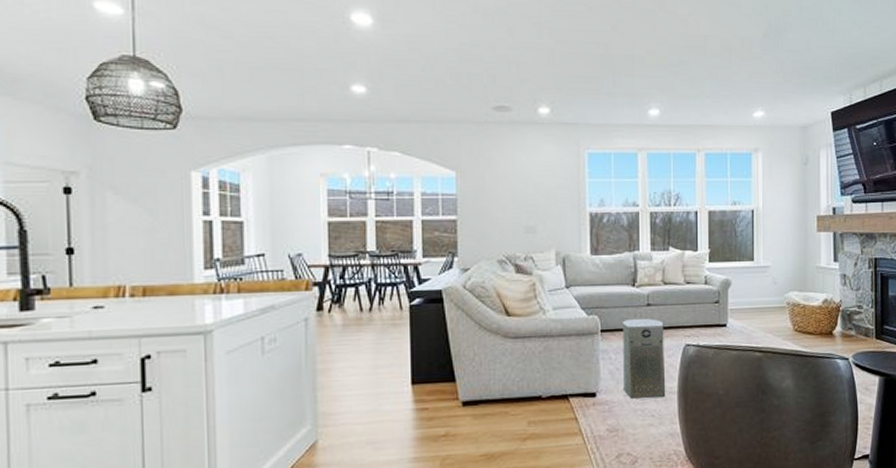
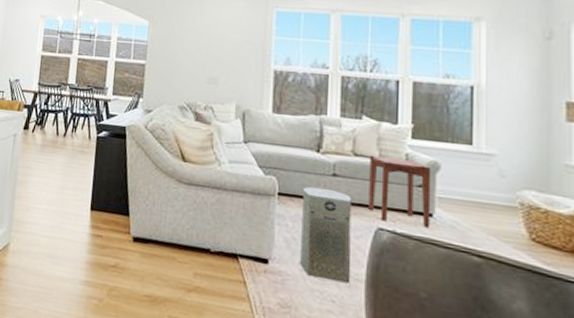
side table: none [677,280,725,338] -> present [368,155,431,228]

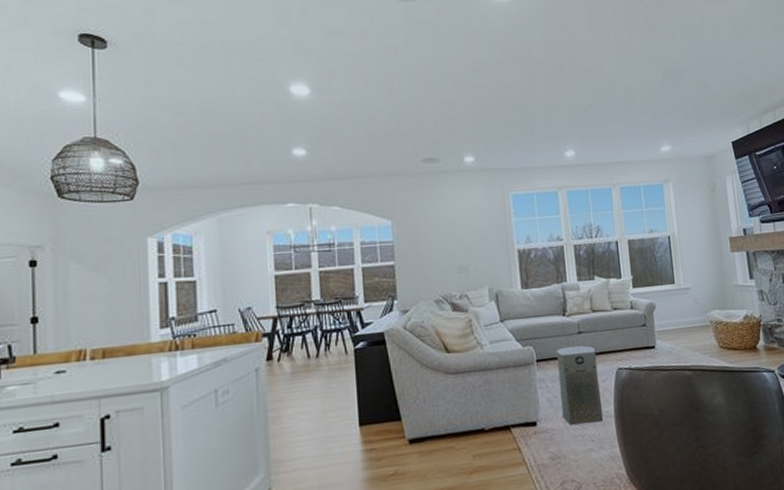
side table: present [368,155,431,228] -> none [604,305,655,362]

